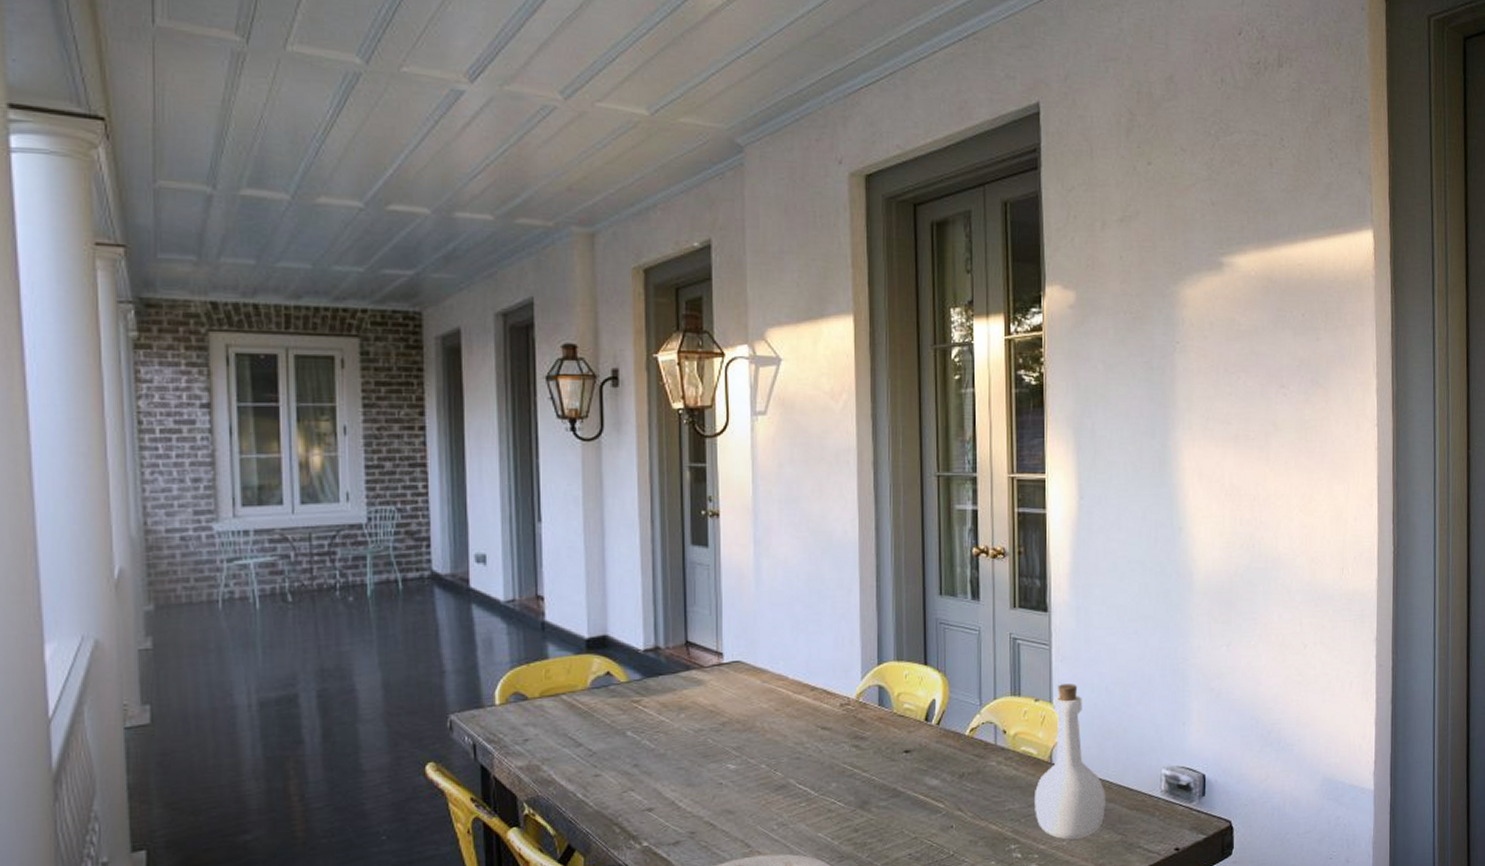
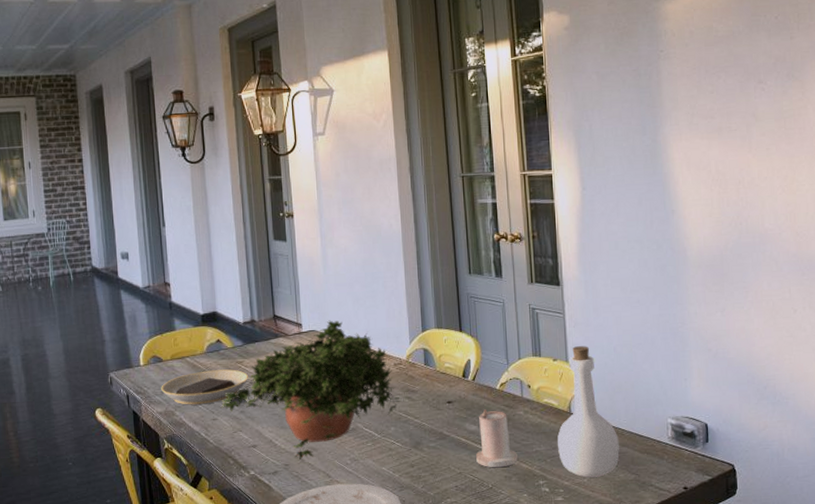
plate: none [523,710,646,757] -> present [161,369,248,405]
potted plant: none [608,648,847,825] -> present [221,320,402,459]
candle: none [936,760,986,831] -> present [476,409,518,468]

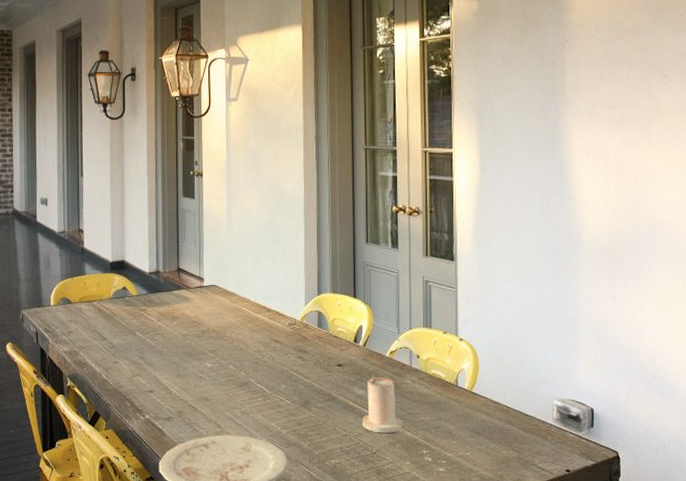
plate: present [161,369,248,405] -> none [68,315,150,347]
potted plant: present [221,320,402,459] -> none [123,277,294,408]
bottle: present [557,346,620,478] -> none [443,321,504,452]

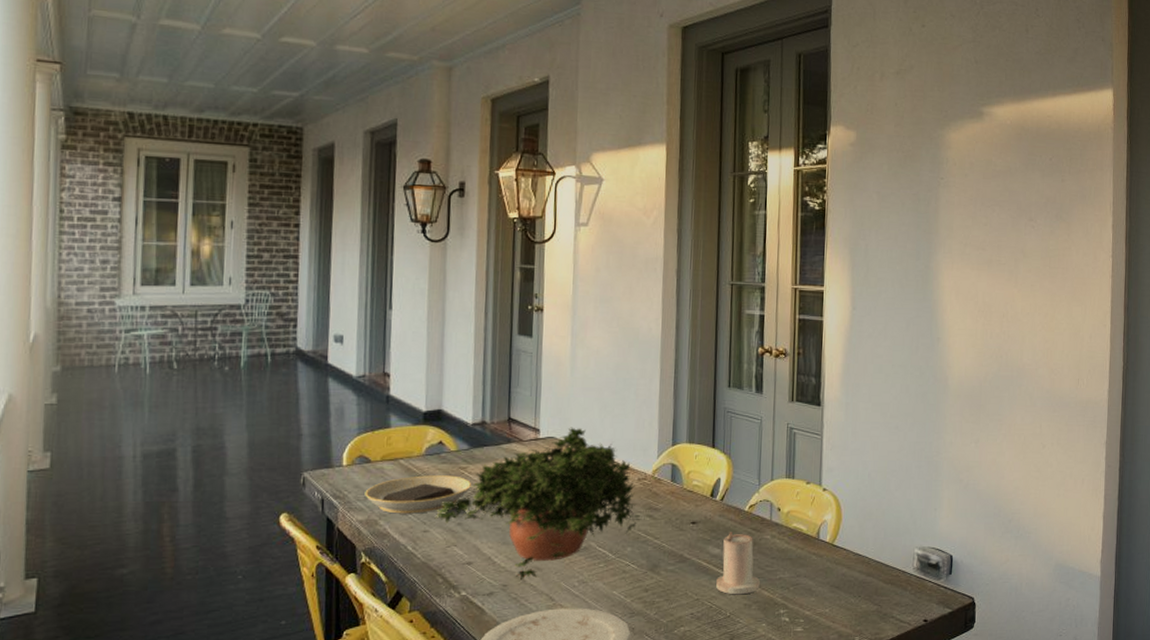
plate: none [68,315,150,347] -> present [365,475,471,514]
potted plant: none [123,277,294,408] -> present [436,427,642,579]

